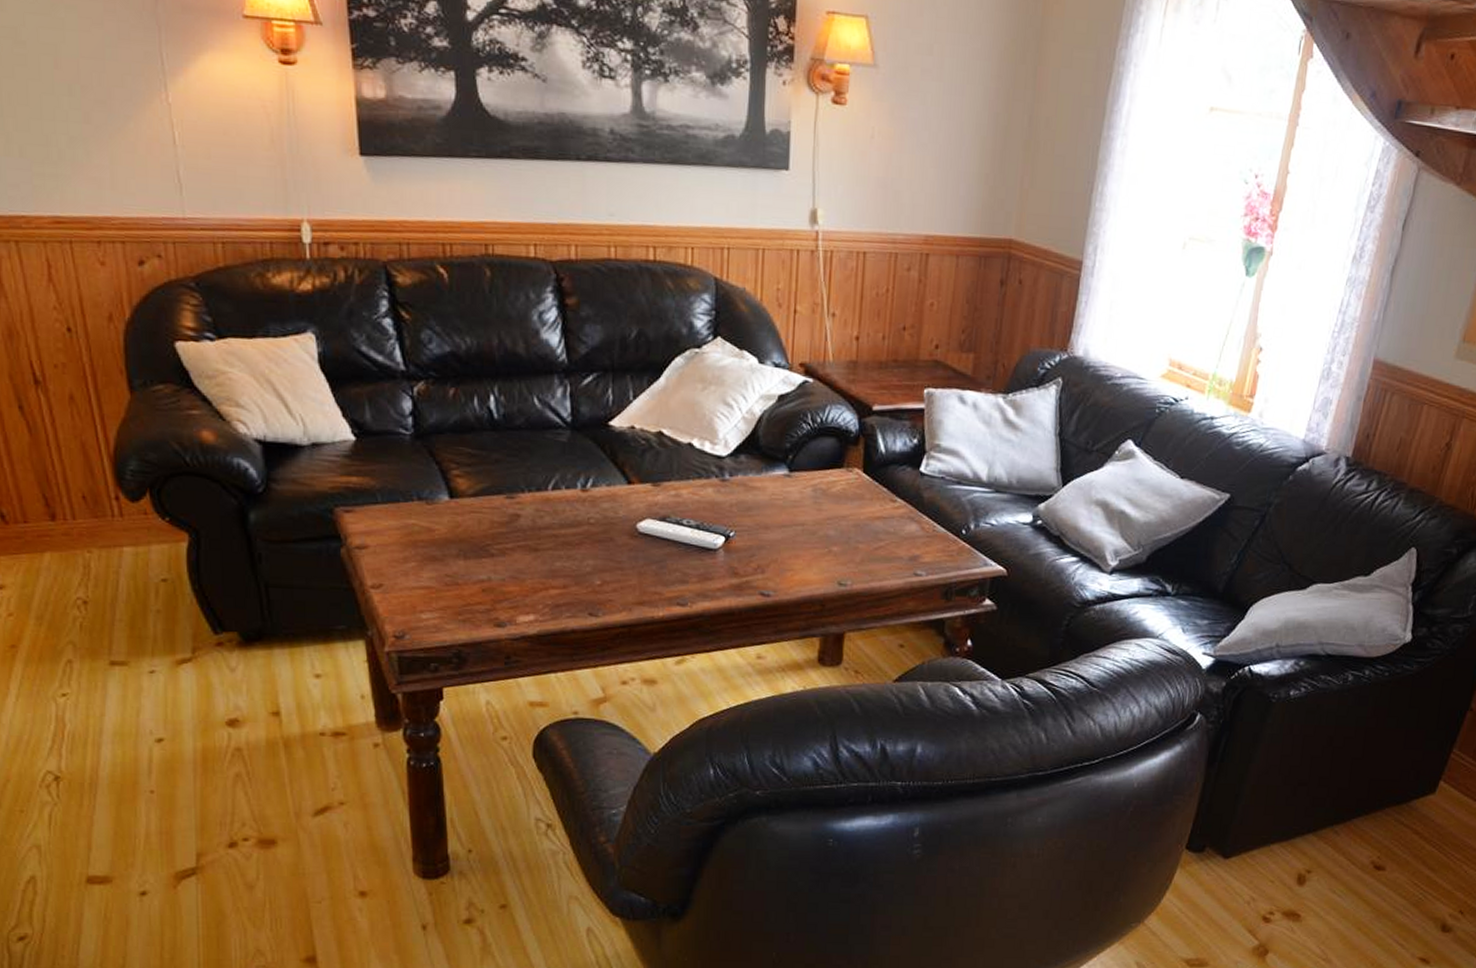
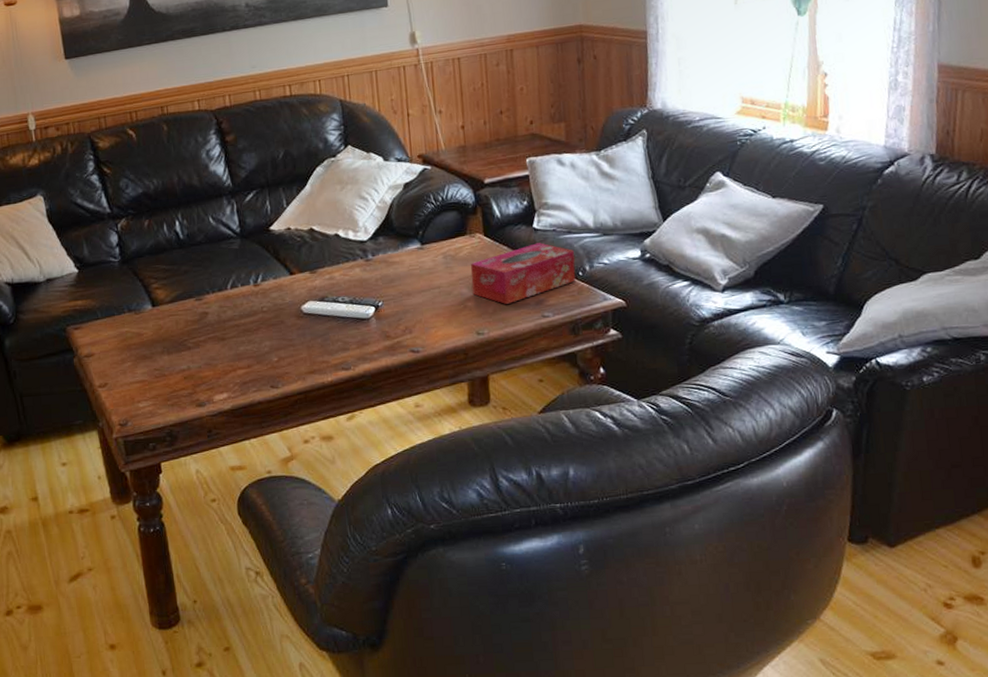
tissue box: none [840,489,960,555] -> present [470,242,576,304]

